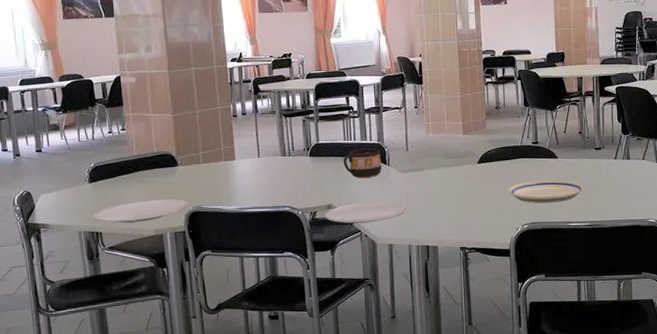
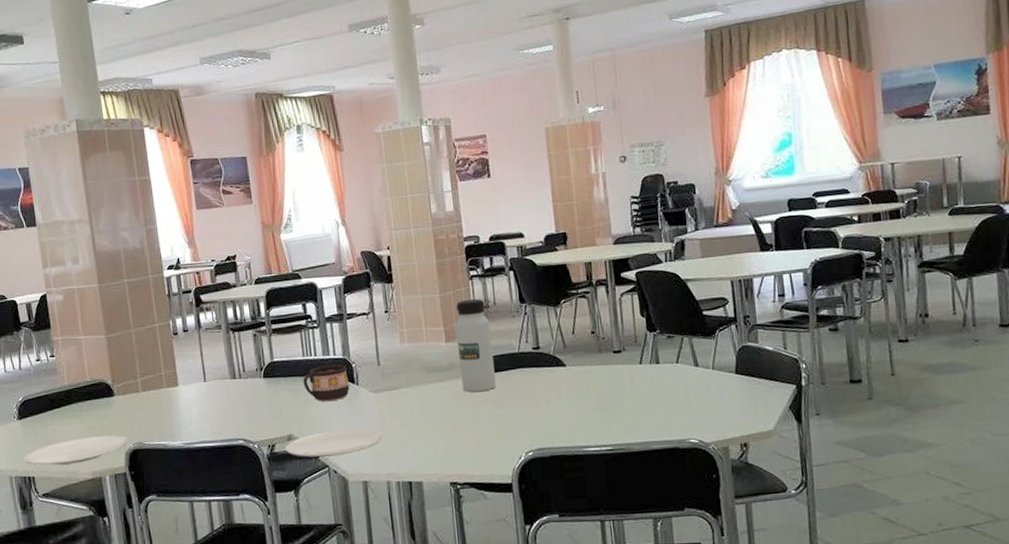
water bottle: none [472,101,502,176] -> present [455,299,496,392]
plate: present [508,179,585,204] -> none [505,393,603,424]

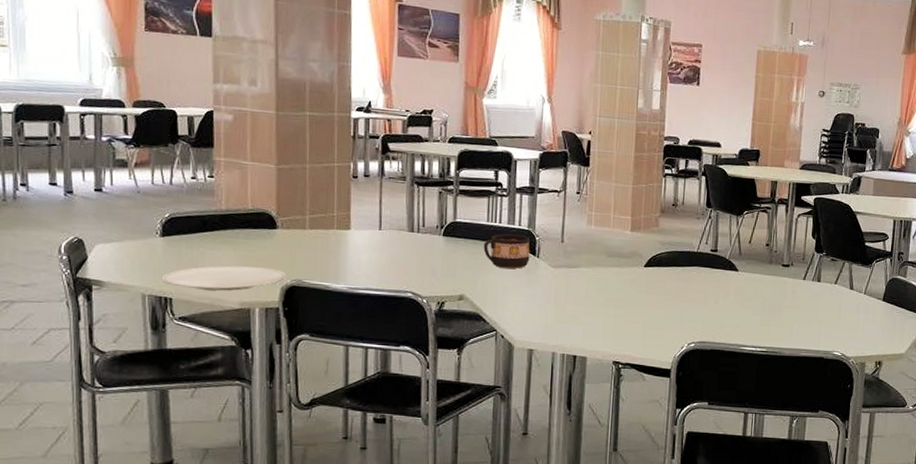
plate: present [284,428,383,458] -> none [454,297,555,322]
water bottle: present [455,299,496,392] -> none [639,195,675,283]

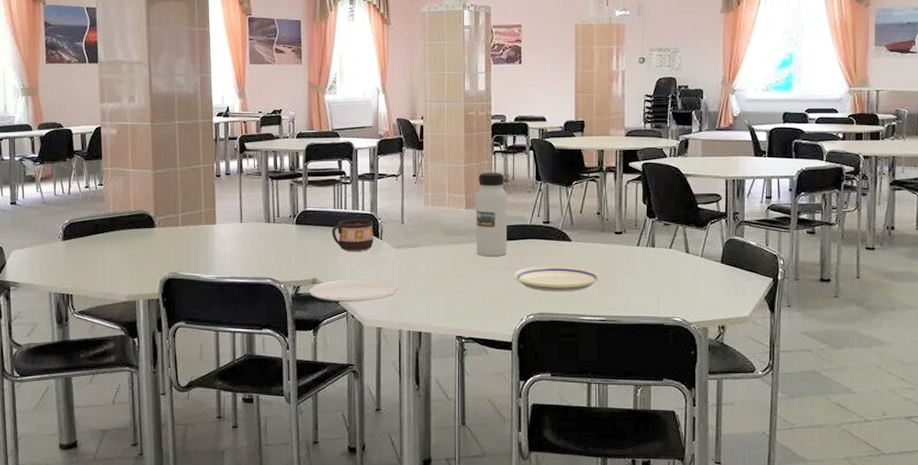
plate: present [161,265,286,291] -> none [64,263,164,286]
plate: none [454,297,555,322] -> present [308,278,399,303]
water bottle: none [639,195,675,283] -> present [476,173,507,257]
plate: none [676,294,765,322] -> present [513,265,601,292]

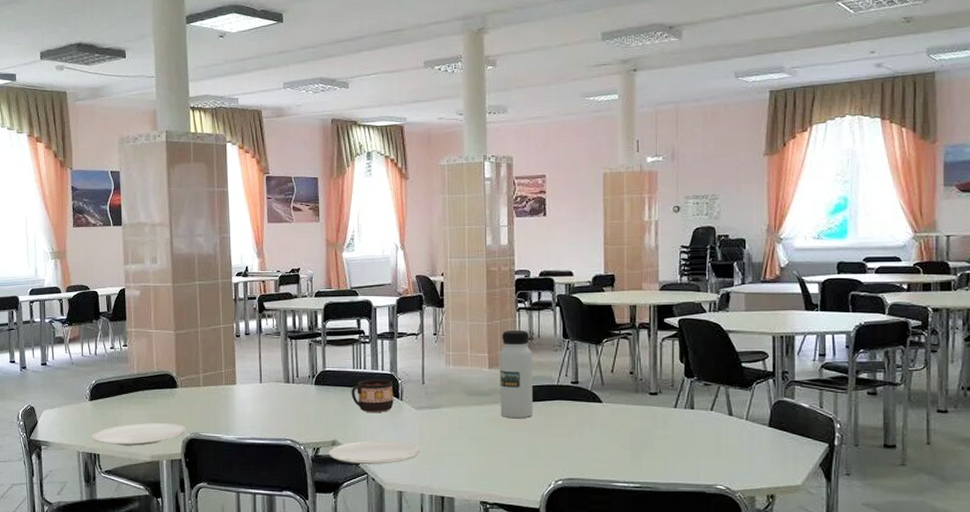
plate: none [64,263,164,286] -> present [91,423,186,446]
plate: present [513,265,601,292] -> none [539,427,635,457]

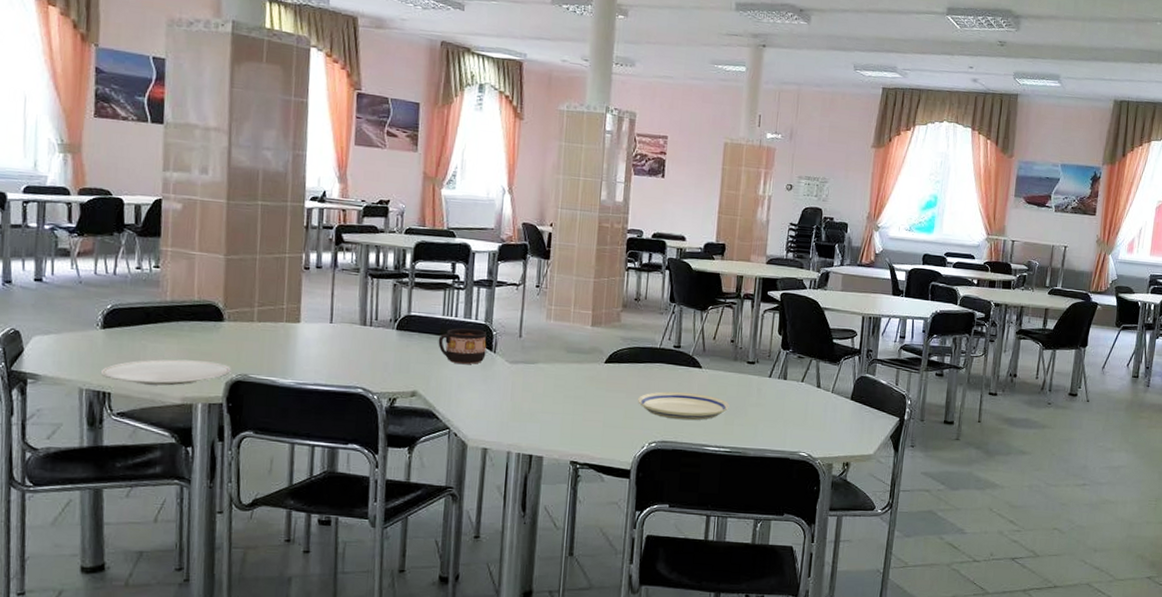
plate: present [328,440,421,465] -> none [405,393,511,420]
water bottle: present [500,331,533,419] -> none [599,289,638,380]
plate: none [539,427,635,457] -> present [637,391,730,421]

